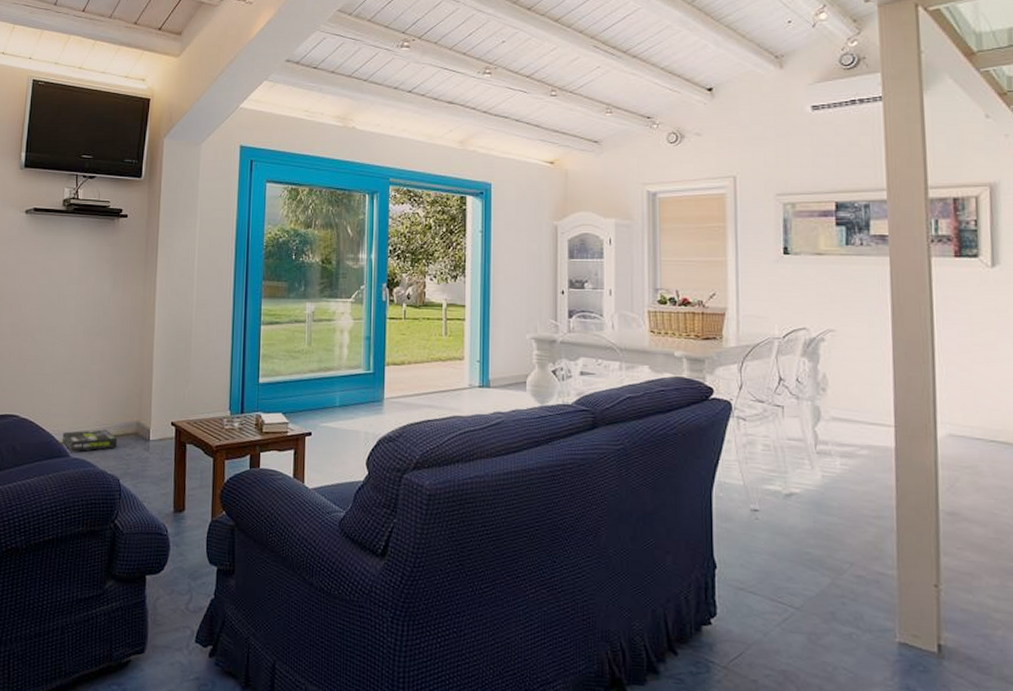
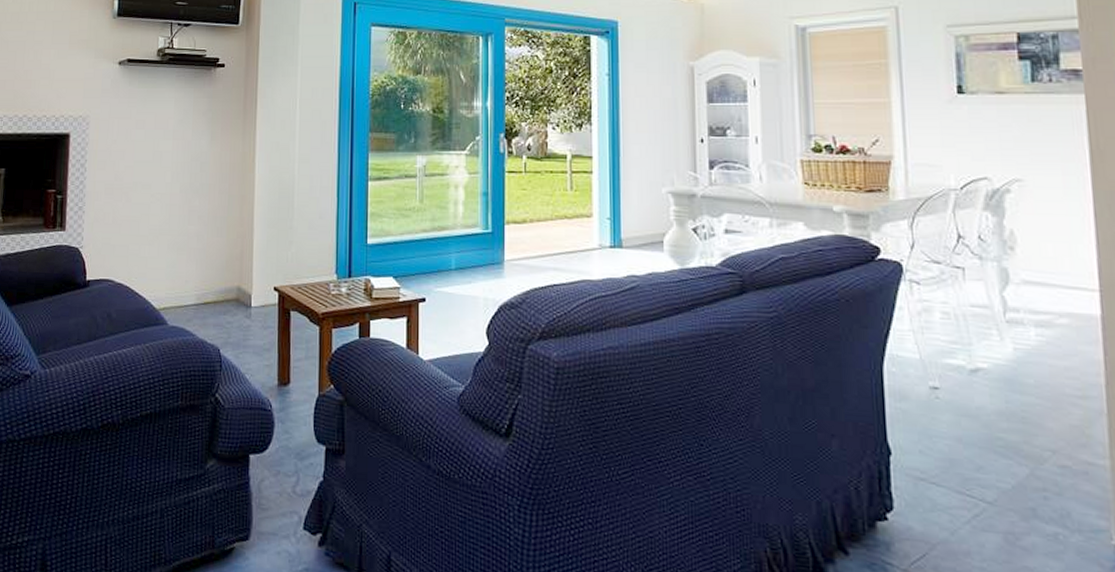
box: present [62,429,118,452] -> none [159,295,218,319]

